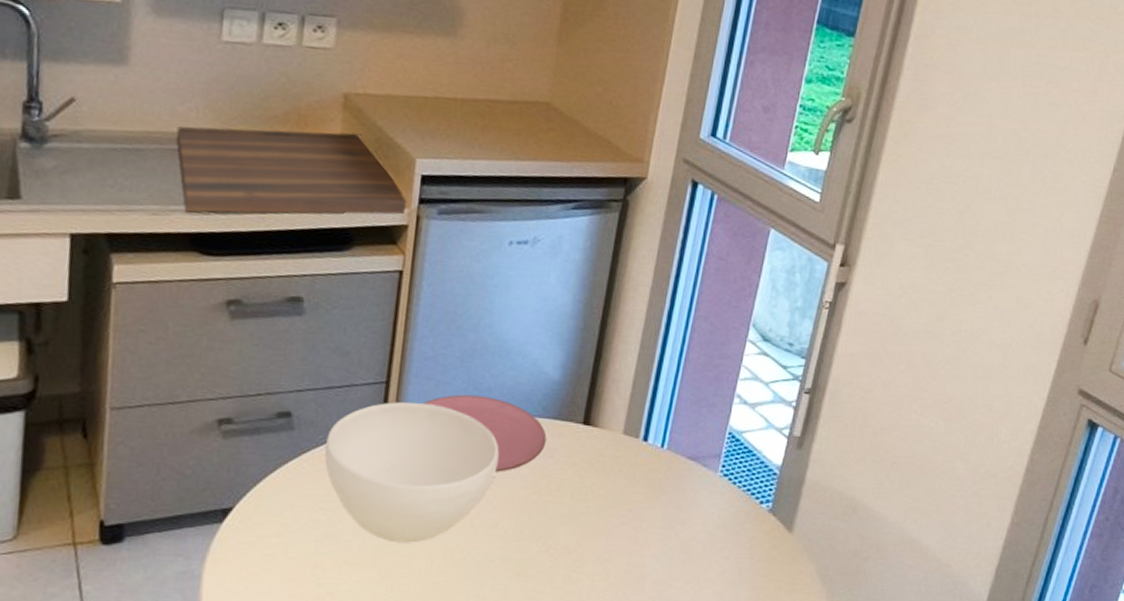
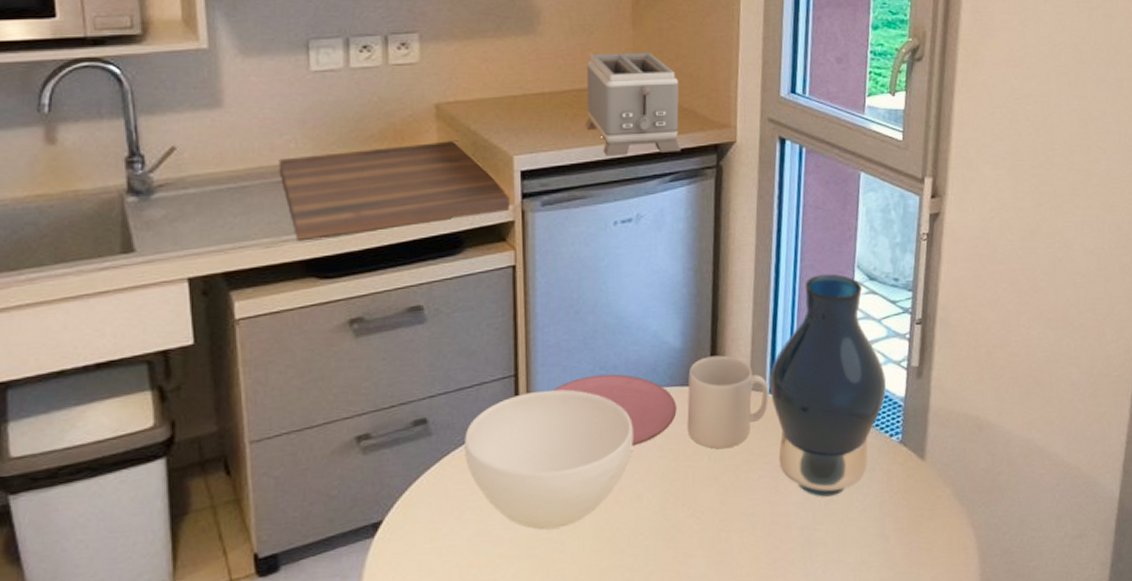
toaster: none [493,66,597,180] -> present [584,52,681,156]
mug: none [553,393,643,489] -> present [687,355,769,449]
vase: none [642,327,765,554] -> present [769,274,886,497]

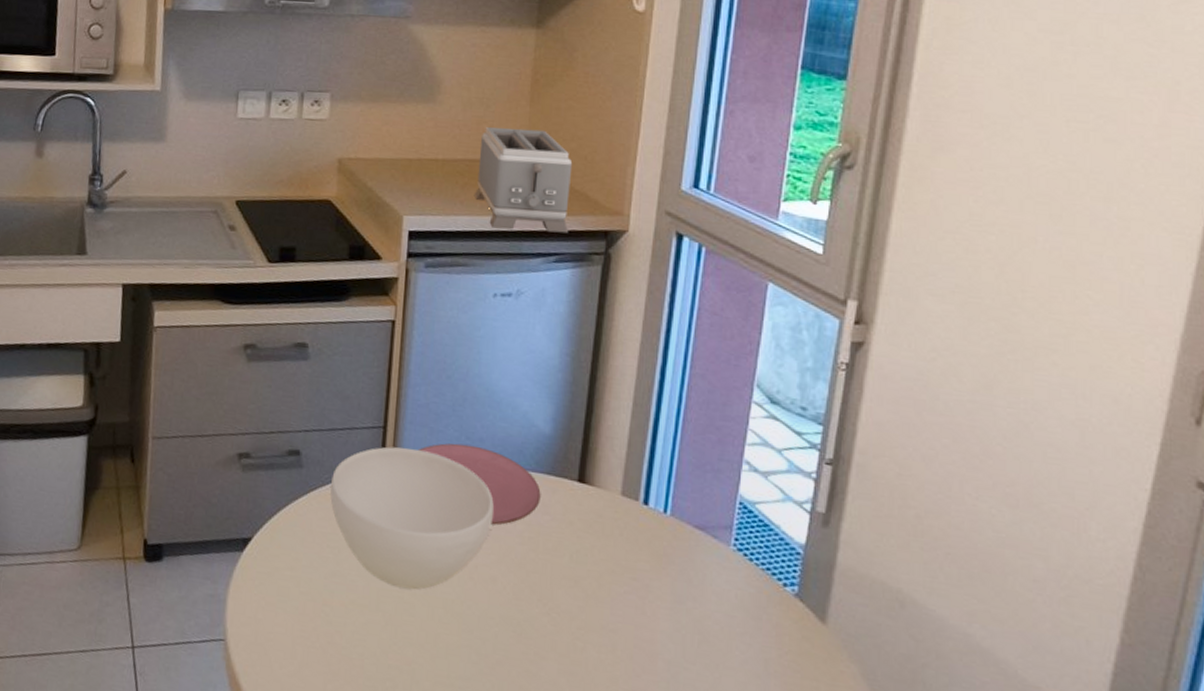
cutting board: present [278,140,509,240] -> none [202,191,395,268]
mug: present [687,355,769,449] -> none [550,449,643,552]
vase: present [769,274,886,497] -> none [644,386,783,636]

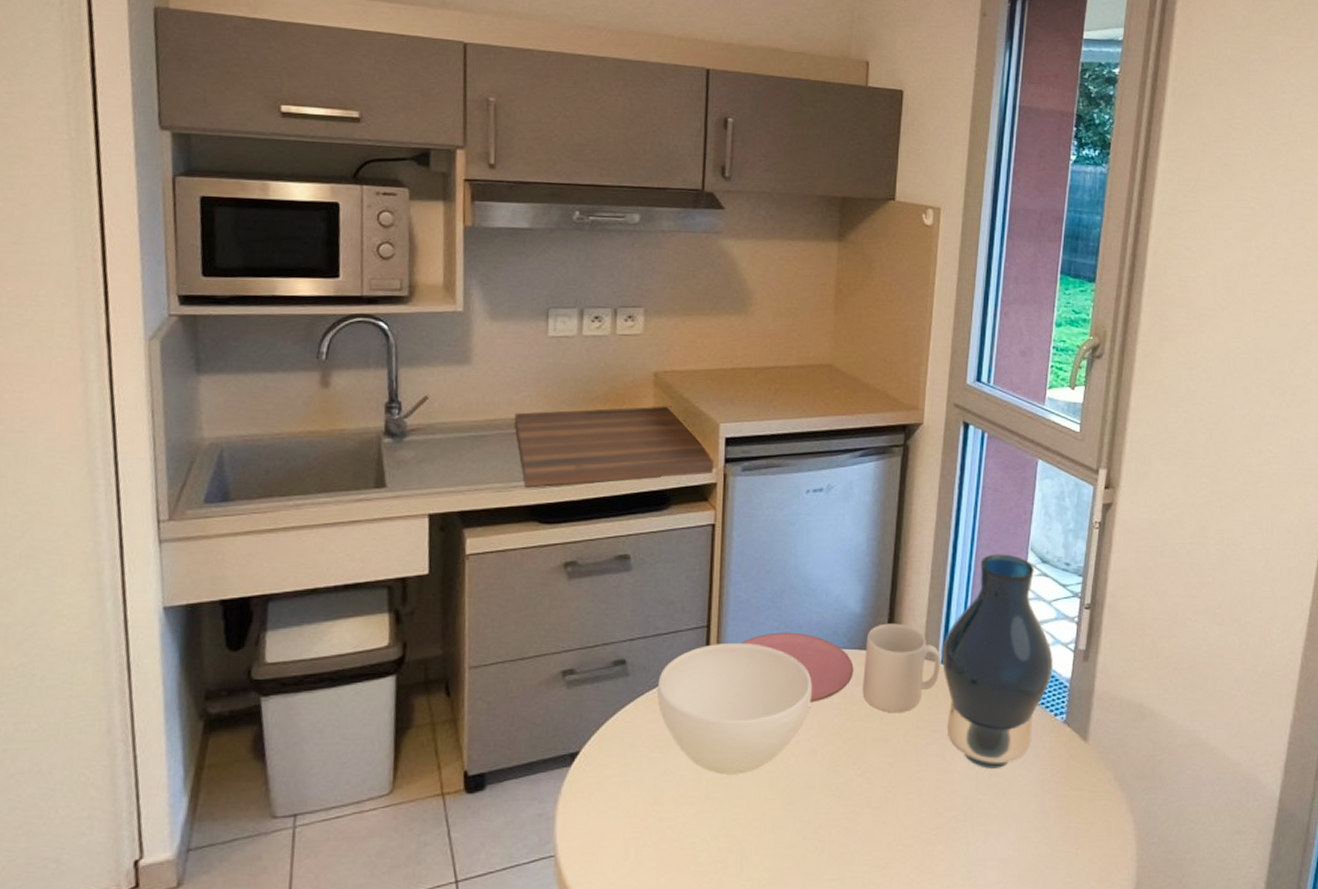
cutting board: none [202,191,395,268] -> present [514,406,713,487]
toaster: present [473,127,573,234] -> none [785,335,874,430]
mug: none [550,449,643,552] -> present [862,623,941,712]
vase: none [644,386,783,636] -> present [941,554,1053,769]

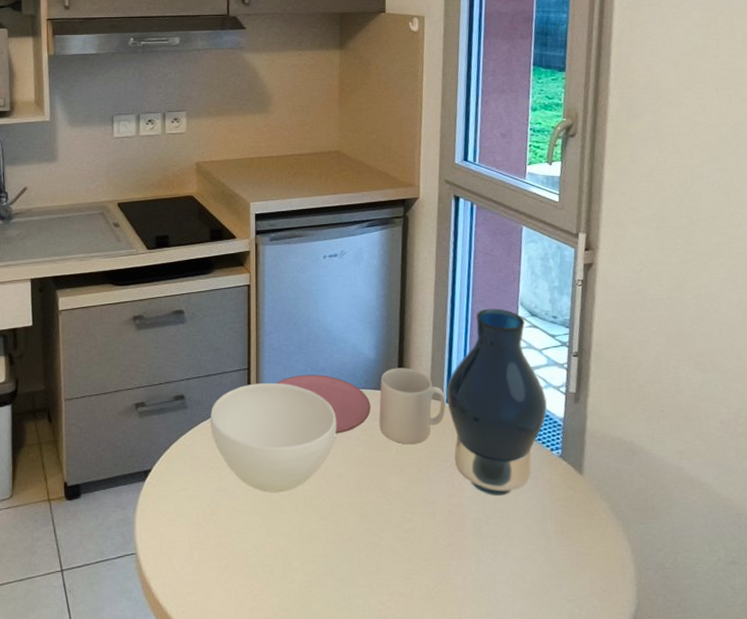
cutting board: present [514,406,713,487] -> none [91,189,246,257]

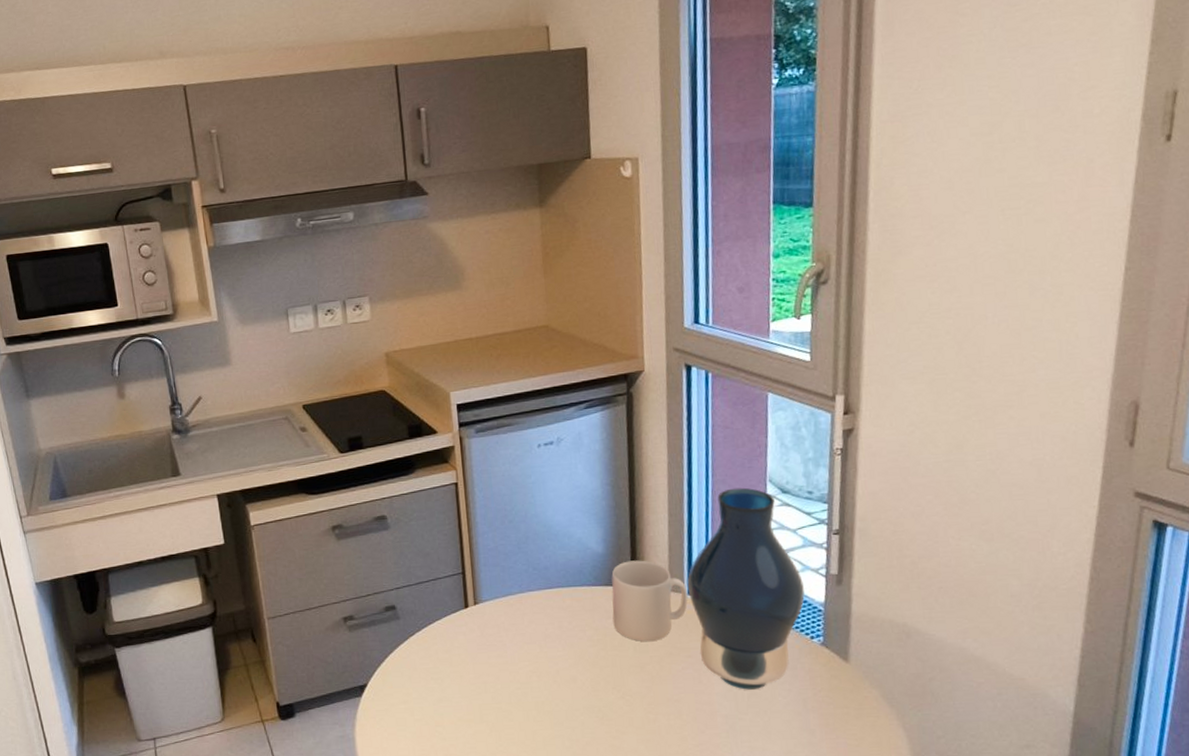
bowl: present [211,382,336,493] -> none [425,586,566,701]
plate: present [275,374,371,434] -> none [494,574,603,635]

